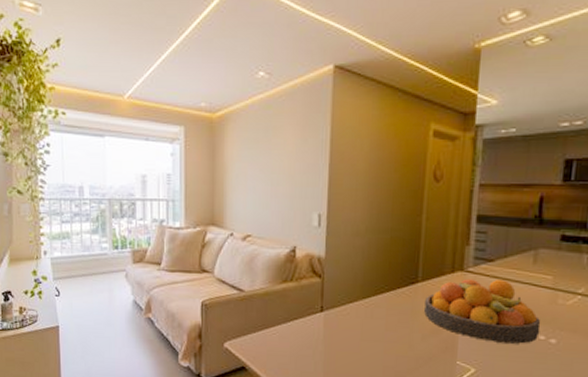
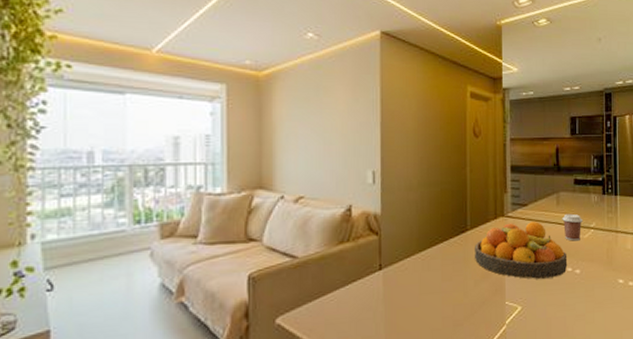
coffee cup: none [539,274,567,307] -> present [562,213,582,241]

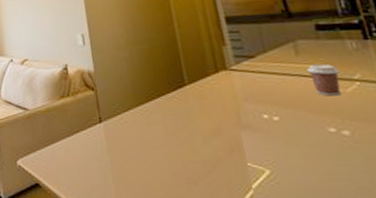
fruit bowl: present [475,222,568,279] -> none [197,74,328,139]

